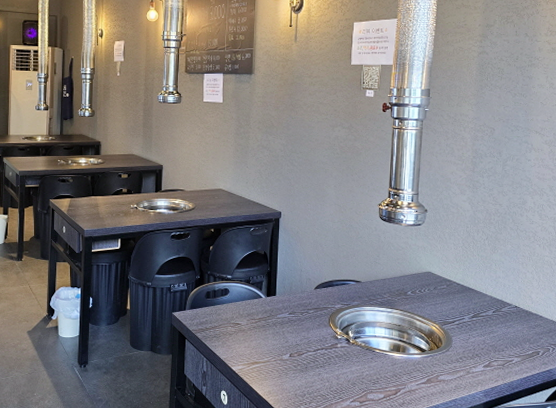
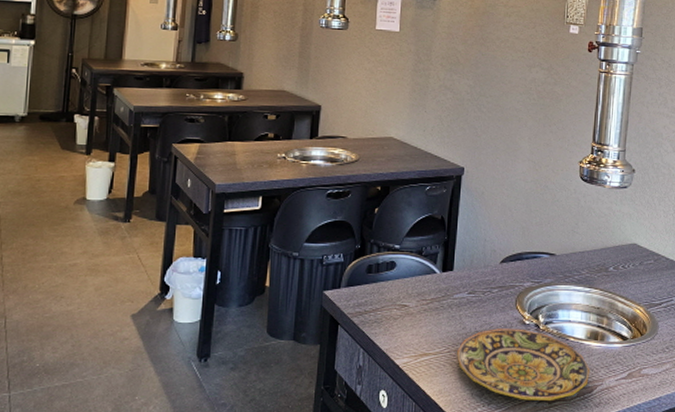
plate: none [281,342,394,400] -> present [456,328,591,400]

